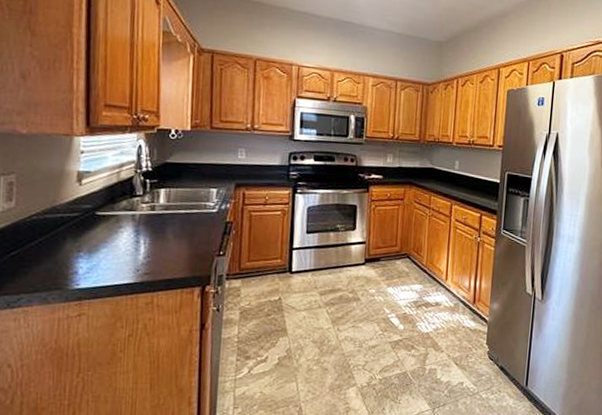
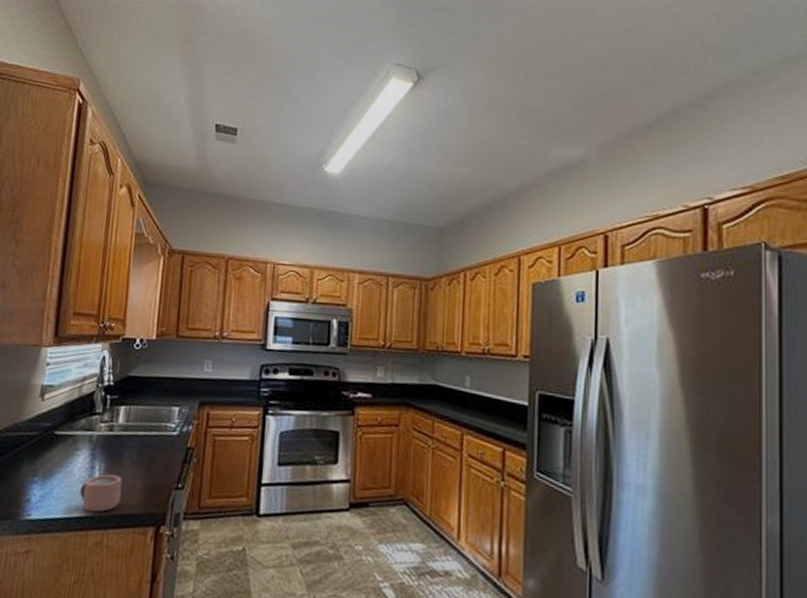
mug: none [127,247,168,279] -> present [80,474,123,513]

